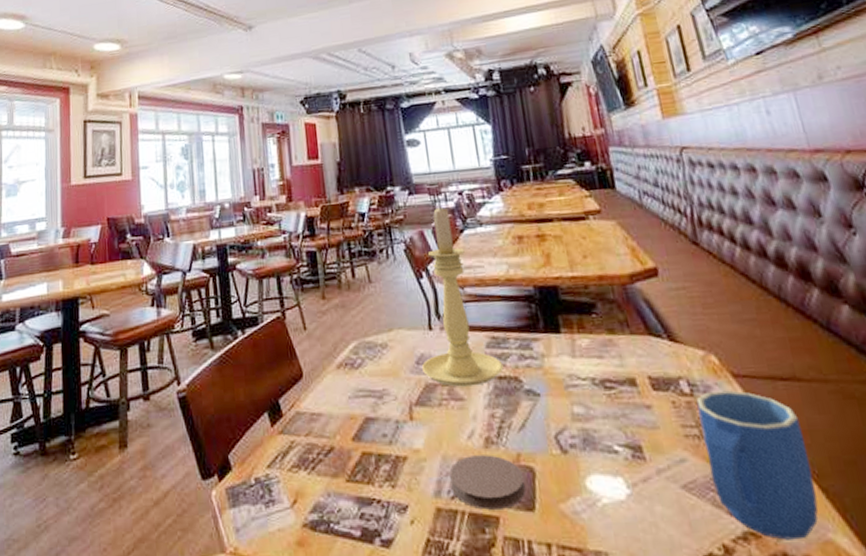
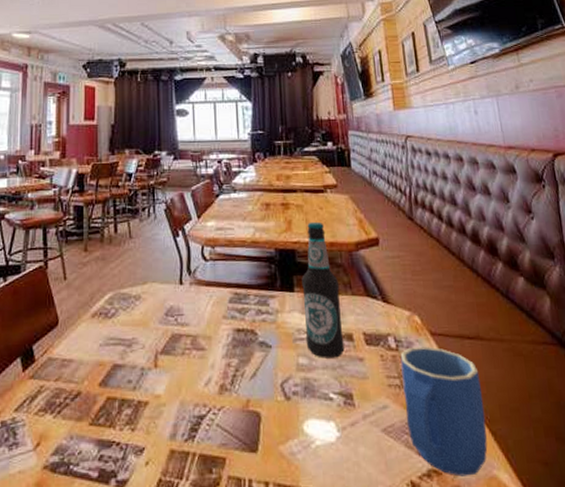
candle holder: present [421,205,504,387] -> none [169,171,242,338]
coaster: present [449,455,526,510] -> none [185,400,252,452]
bottle: none [568,253,627,407] -> present [302,221,345,359]

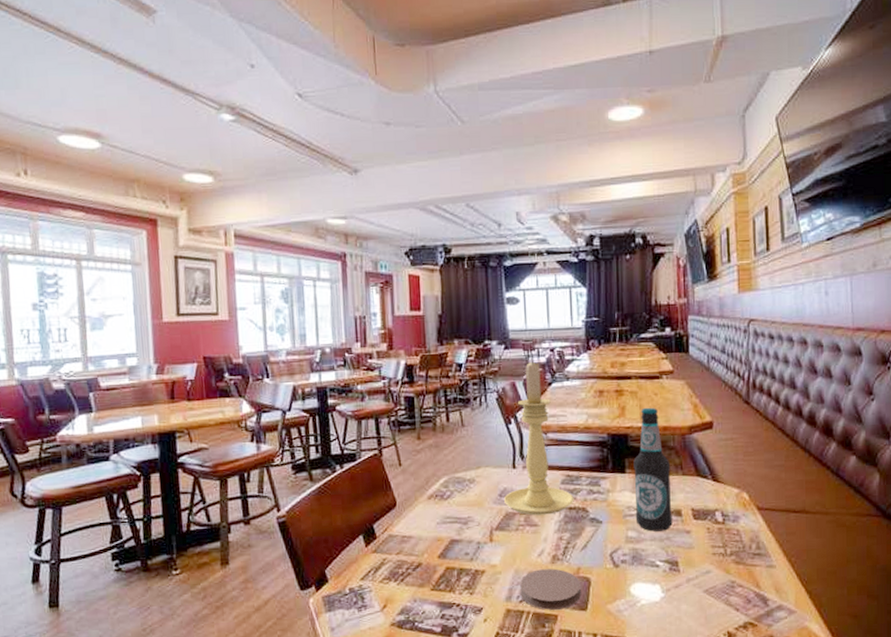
candle holder: none [169,171,242,338] -> present [503,360,574,516]
coaster: none [185,400,252,452] -> present [520,568,582,610]
mug: present [400,346,488,477] -> none [726,520,803,628]

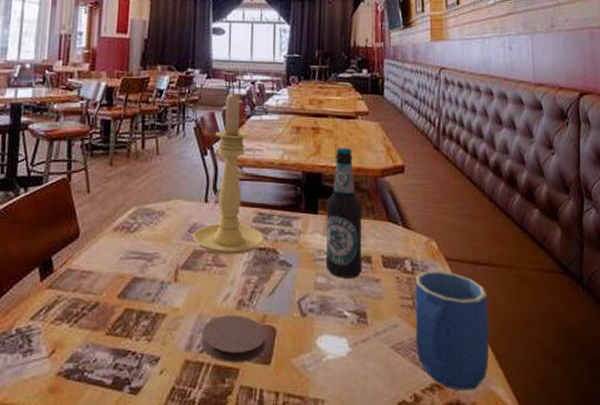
mug: none [726,520,803,628] -> present [415,271,489,391]

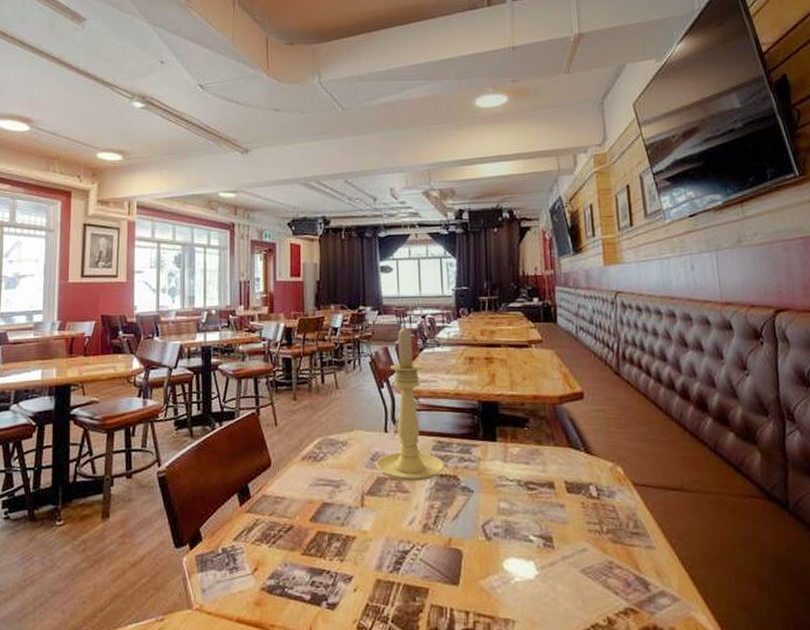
coaster: present [202,315,266,363] -> none [391,538,454,582]
bottle: present [325,147,363,279] -> none [504,375,545,504]
mug: present [415,271,489,391] -> none [601,496,686,616]

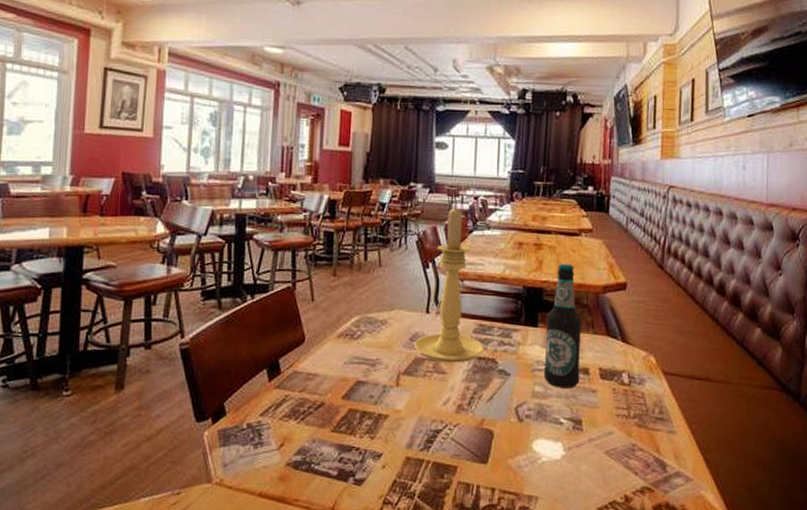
bottle: none [504,375,545,504] -> present [543,263,583,388]

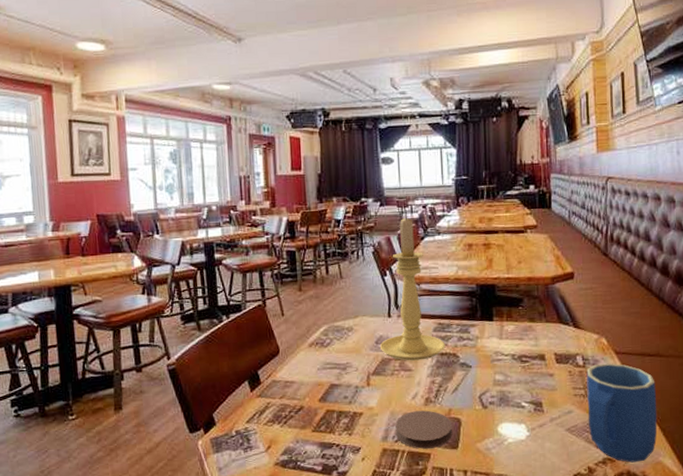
coaster: none [422,418,484,461] -> present [395,410,453,449]
bottle: present [543,263,583,388] -> none [500,259,537,375]
mug: none [628,383,703,494] -> present [586,363,657,463]

